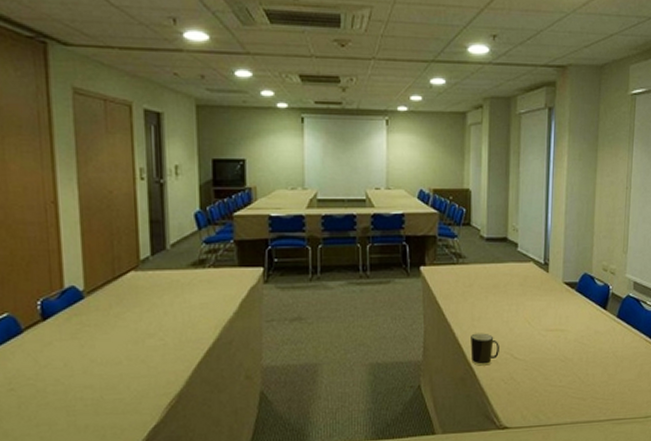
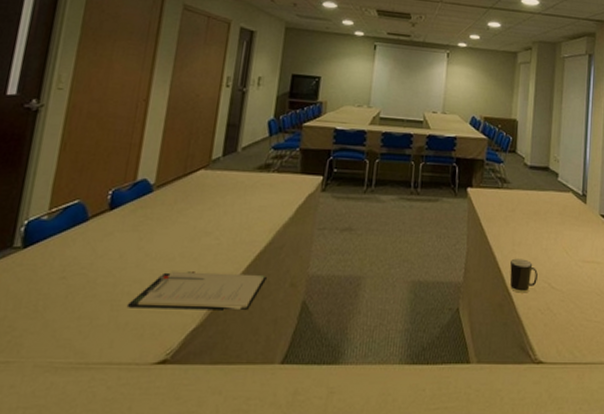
clipboard: none [82,370,220,412] -> present [126,271,267,310]

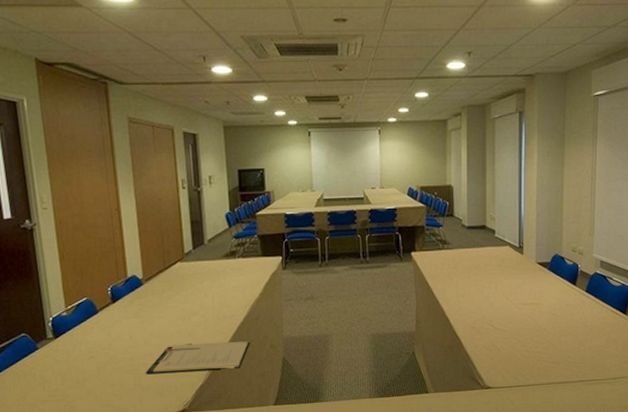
mug: present [509,258,538,293] -> none [456,307,481,335]

